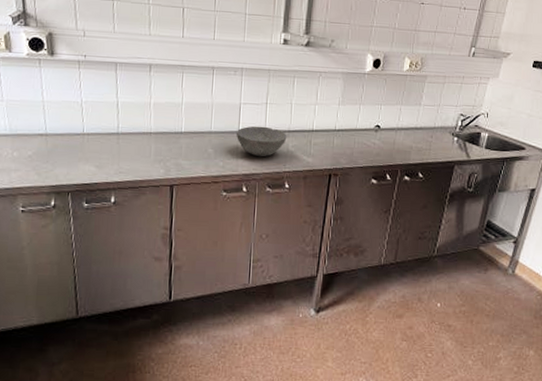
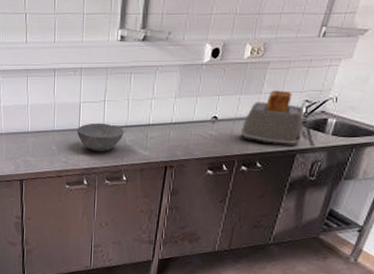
toaster: none [403,103,463,158] -> present [241,90,308,147]

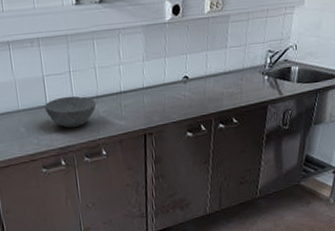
toaster: present [241,90,308,147] -> none [213,42,273,100]

